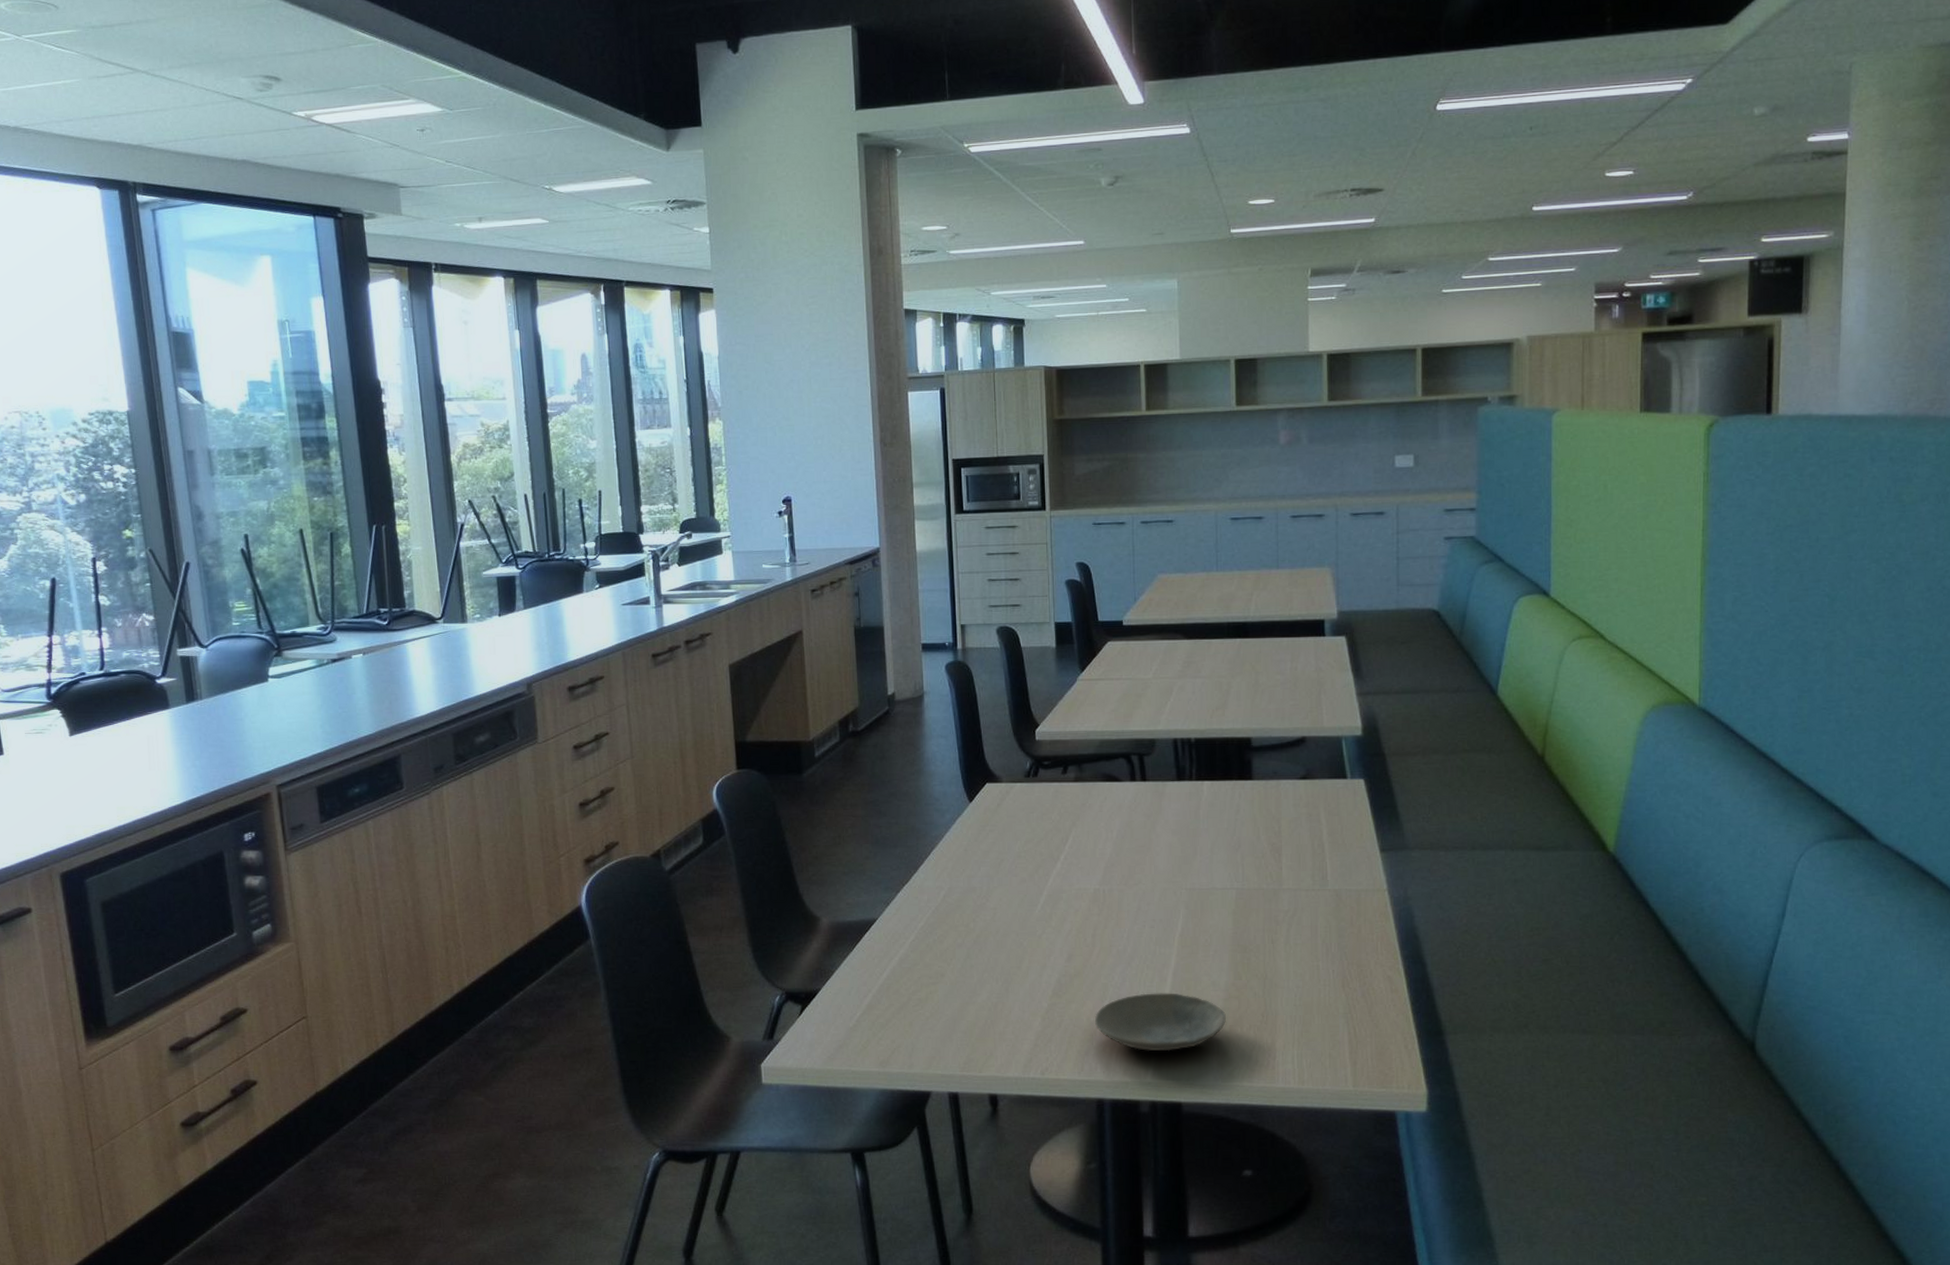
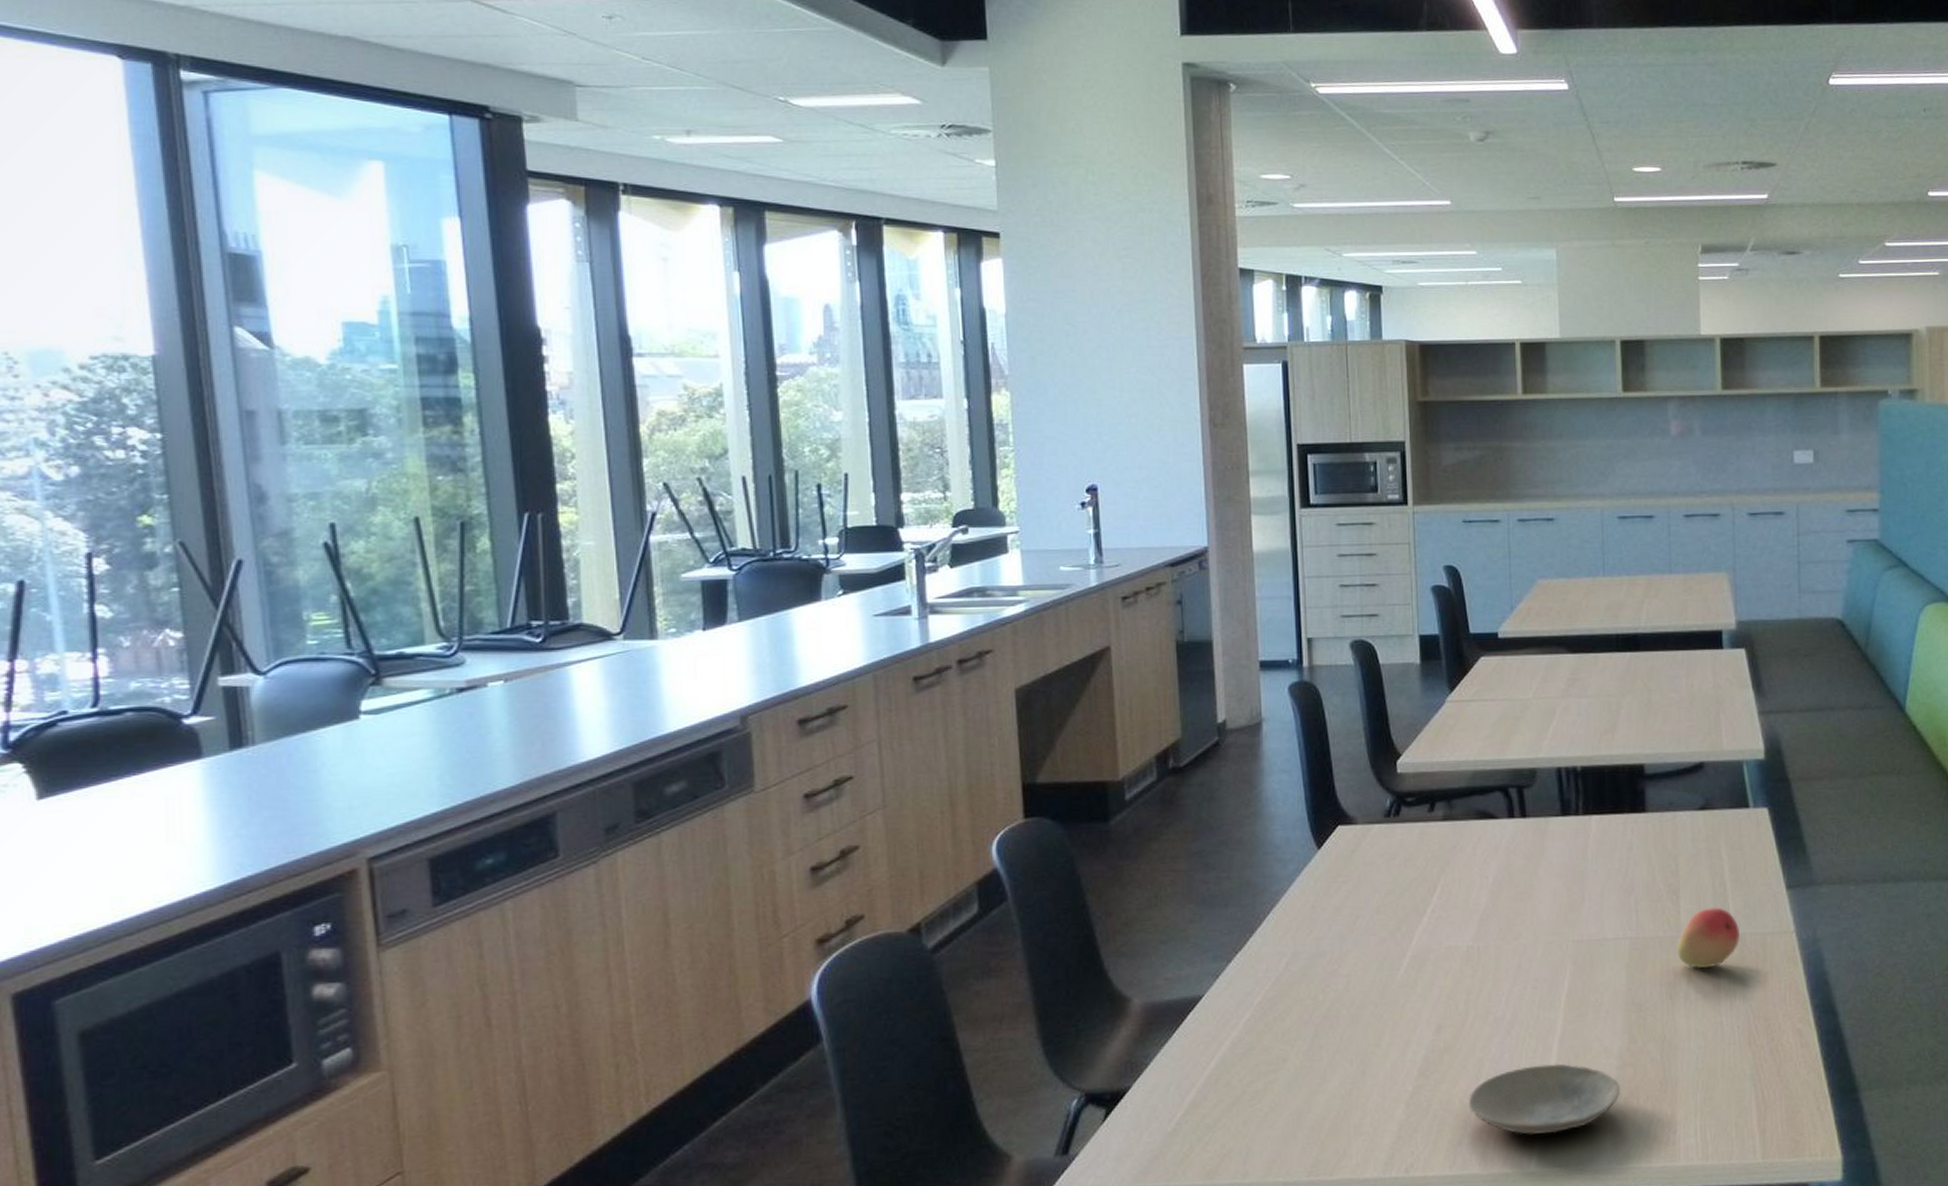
fruit: none [1278,865,1336,918] -> present [1676,907,1739,968]

